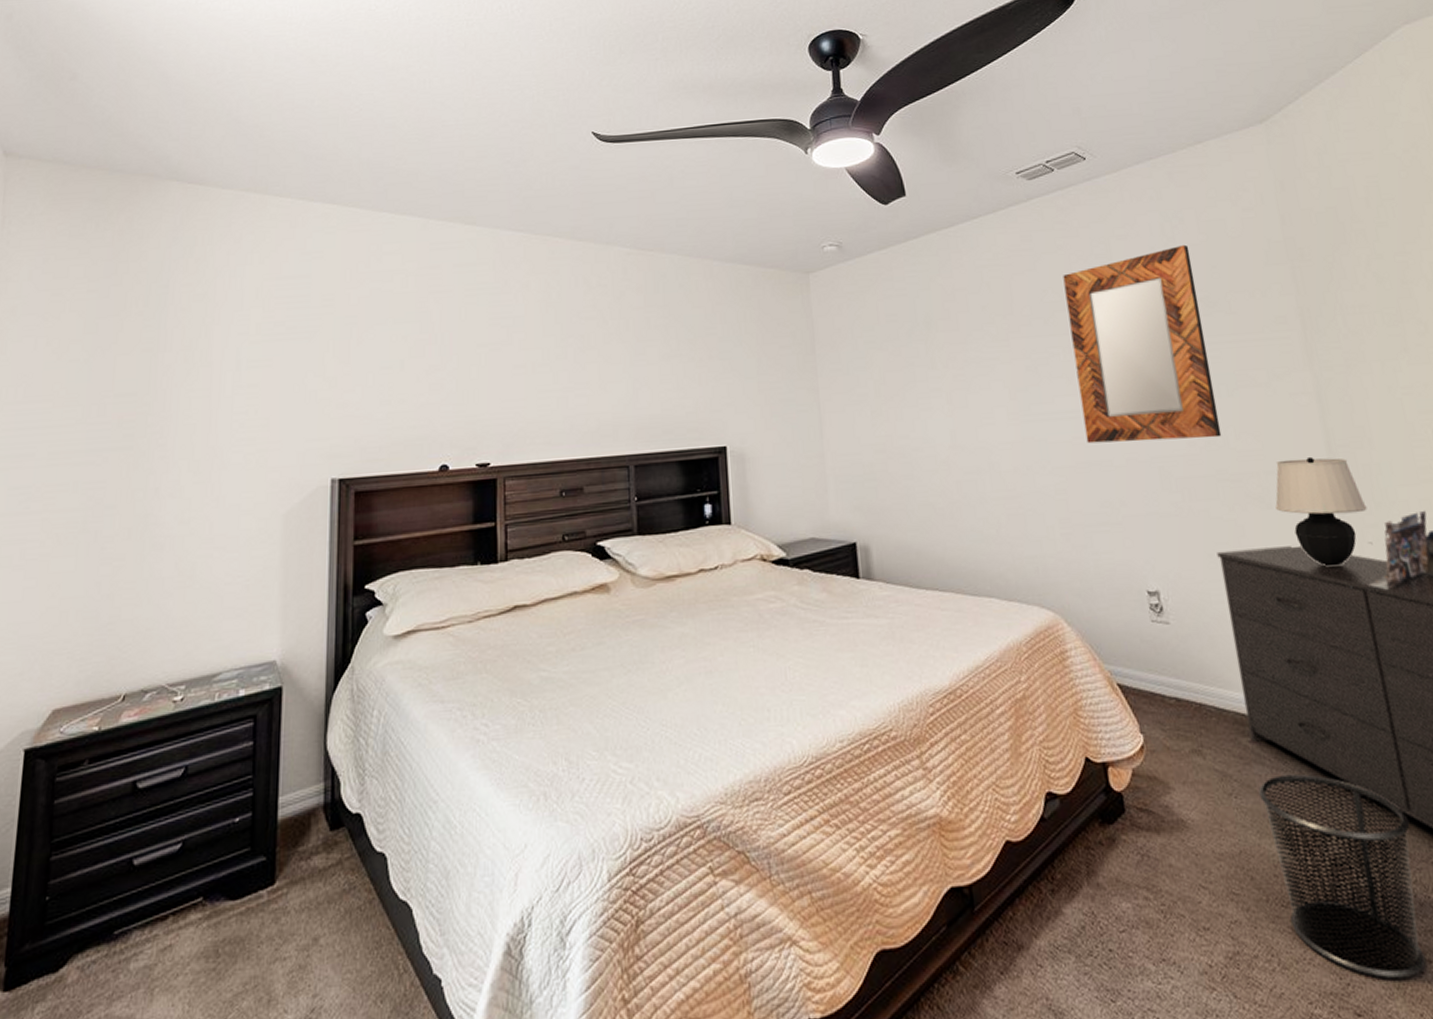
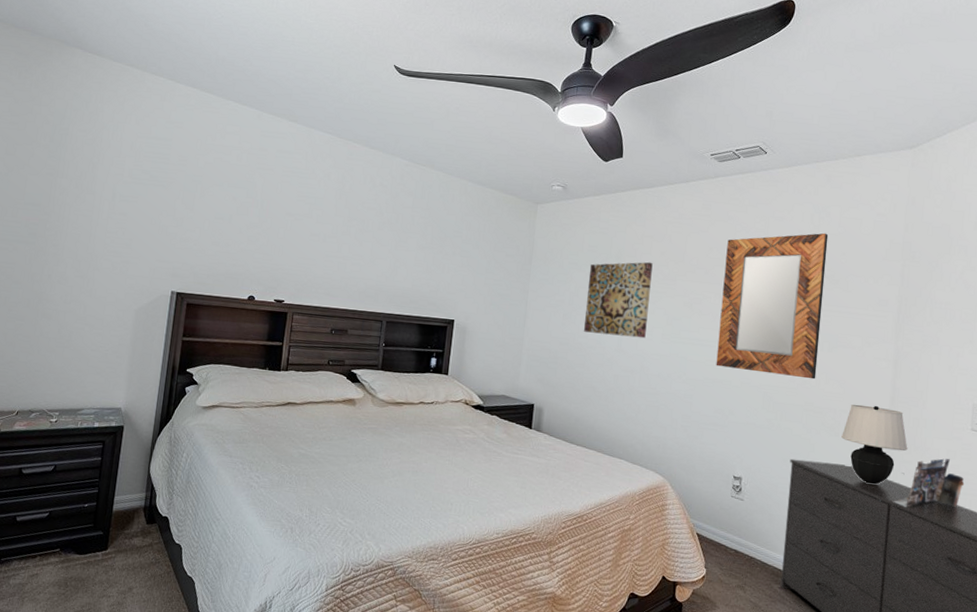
wall art: none [893,321,986,430] -> present [584,262,653,339]

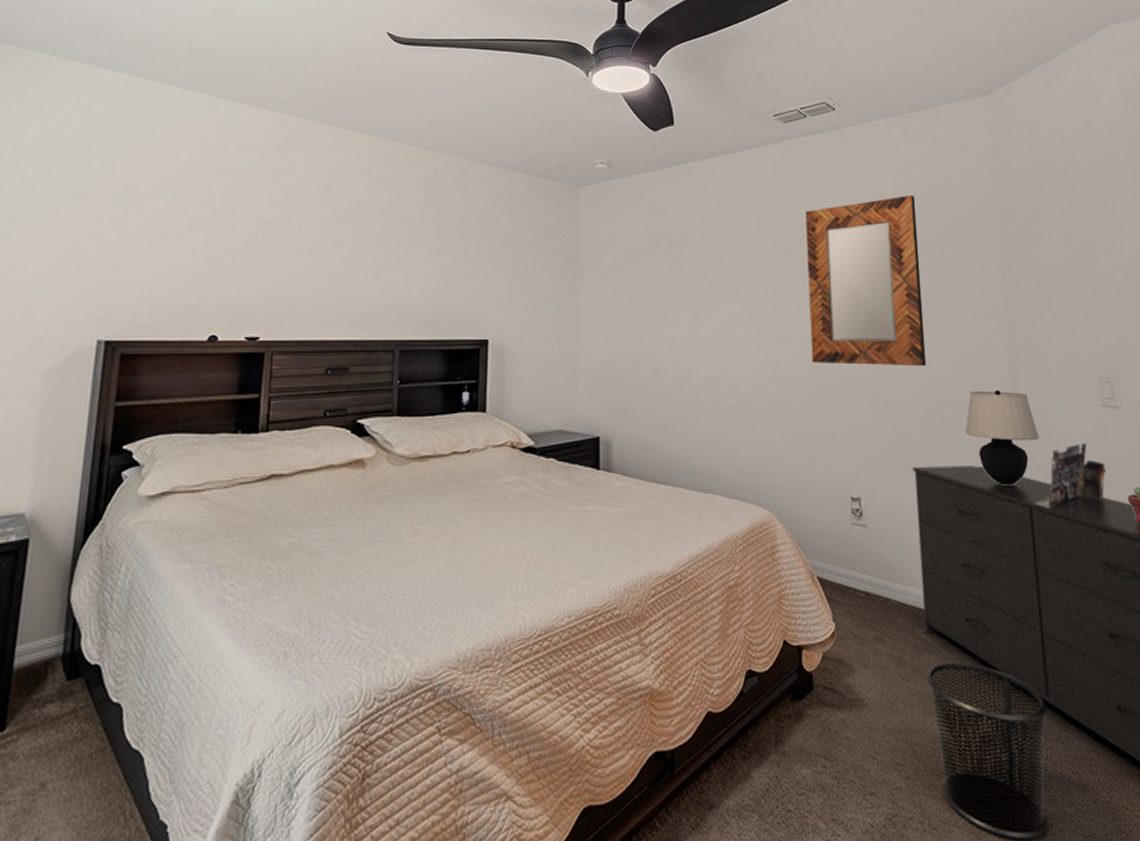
wall art: present [584,262,653,339] -> none [650,245,726,339]

